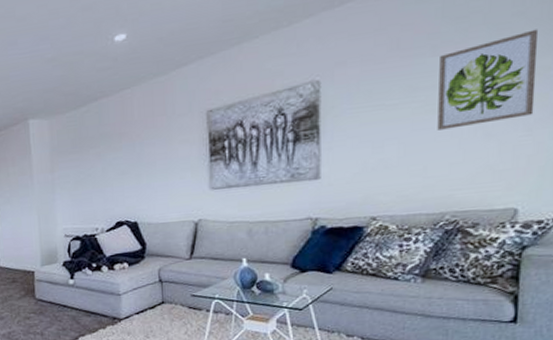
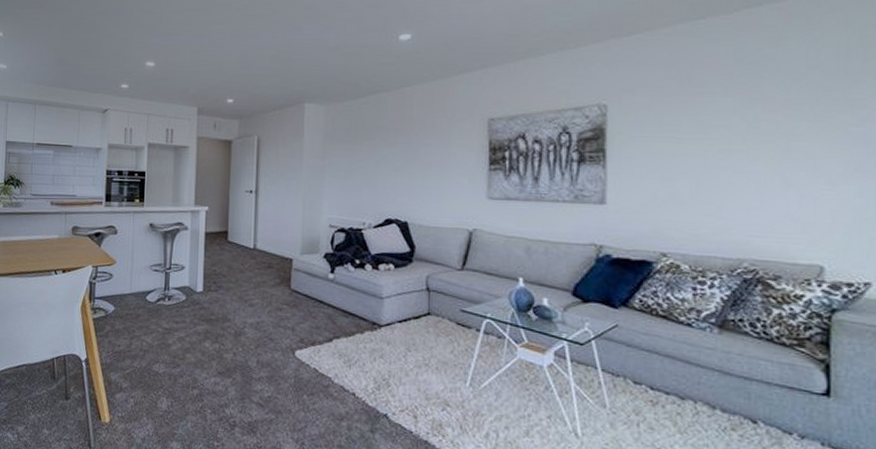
wall art: present [437,29,538,130] -> none [732,84,836,172]

